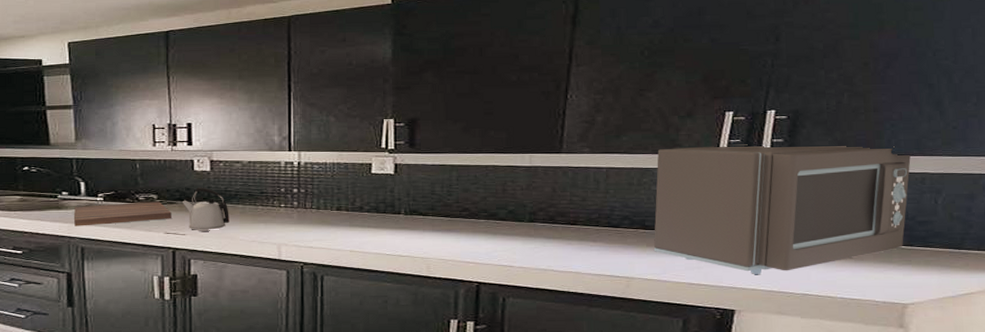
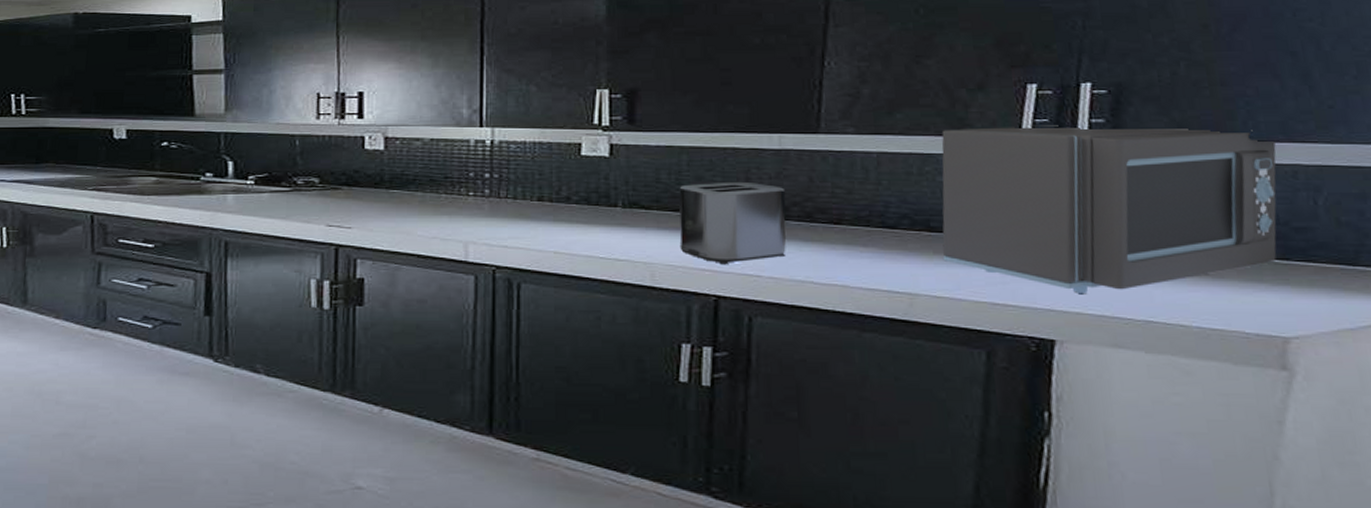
cutting board: present [73,201,171,226] -> none [217,186,336,215]
kettle: present [182,187,229,232] -> none [348,169,406,226]
toaster: none [449,192,534,258] -> present [679,181,787,265]

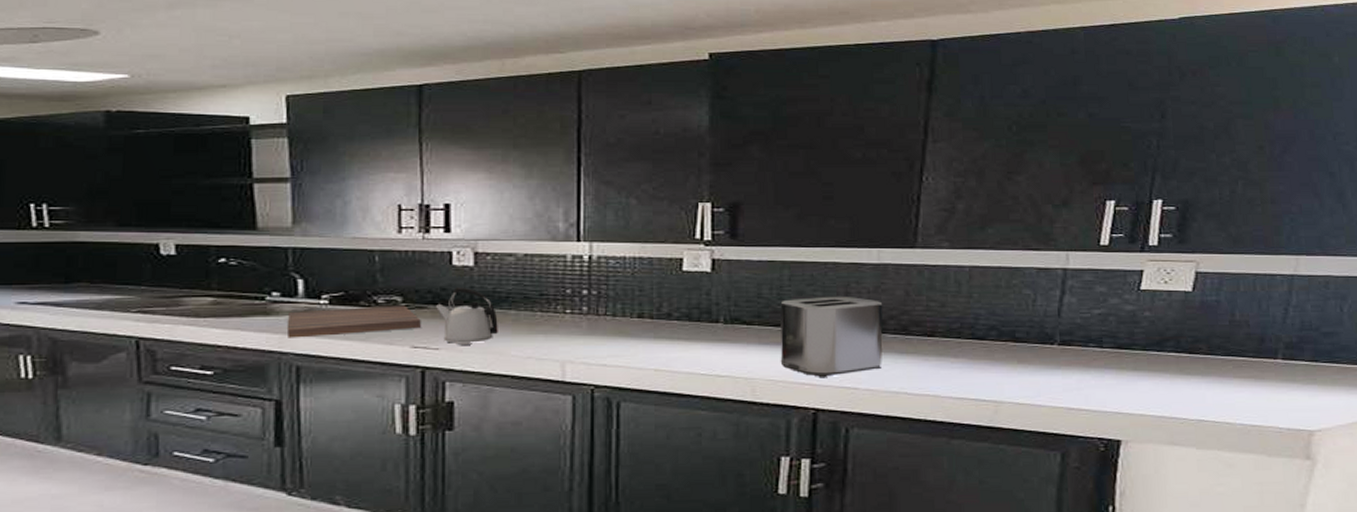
cutting board: none [217,186,336,215] -> present [286,305,421,338]
kettle: none [348,169,406,226] -> present [435,287,498,346]
microwave: present [941,125,1277,293] -> none [1025,240,1313,396]

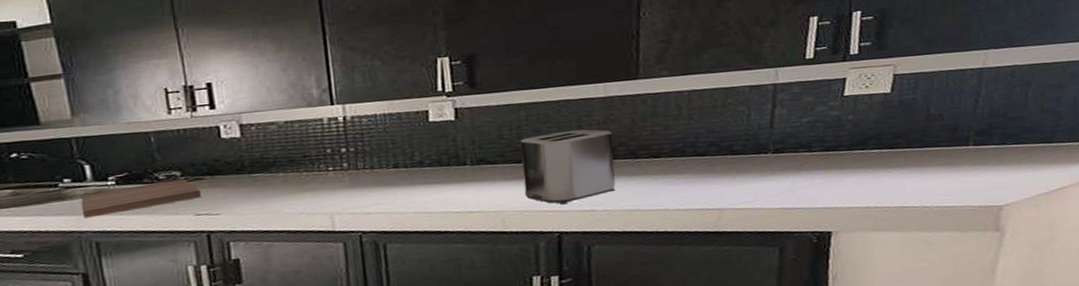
kettle: present [435,287,498,346] -> none [211,156,270,210]

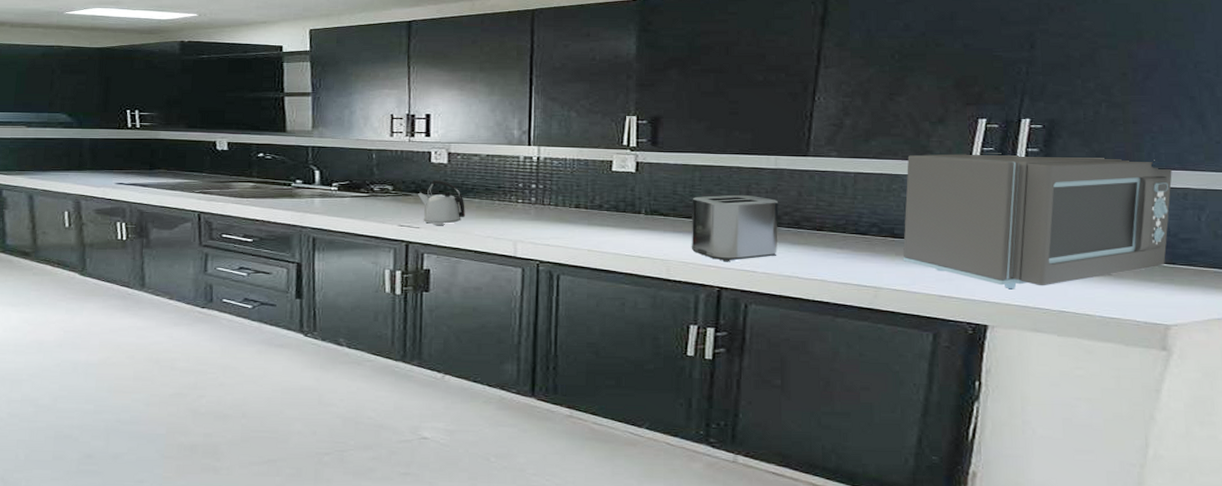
cutting board: present [81,178,201,219] -> none [306,192,406,216]
kettle: none [211,156,270,210] -> present [417,179,465,226]
microwave: none [741,40,1001,191] -> present [902,153,1173,288]

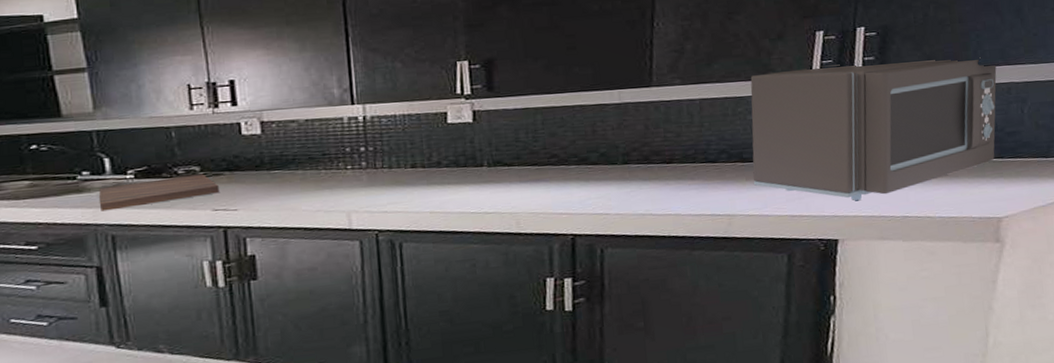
cutting board: none [306,192,406,216] -> present [99,173,219,211]
kettle: present [417,179,465,226] -> none [230,153,289,206]
toaster: present [691,194,779,262] -> none [536,134,629,208]

